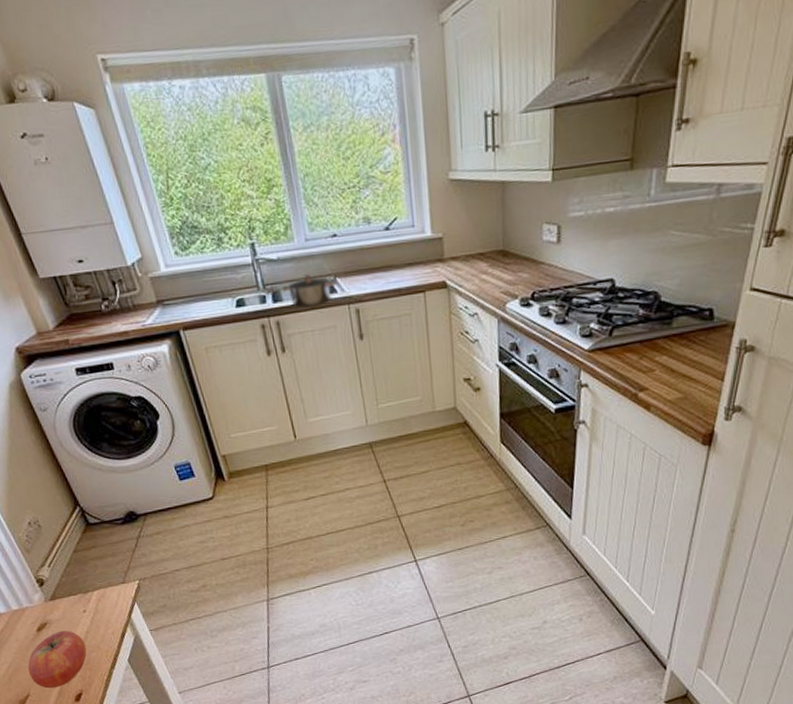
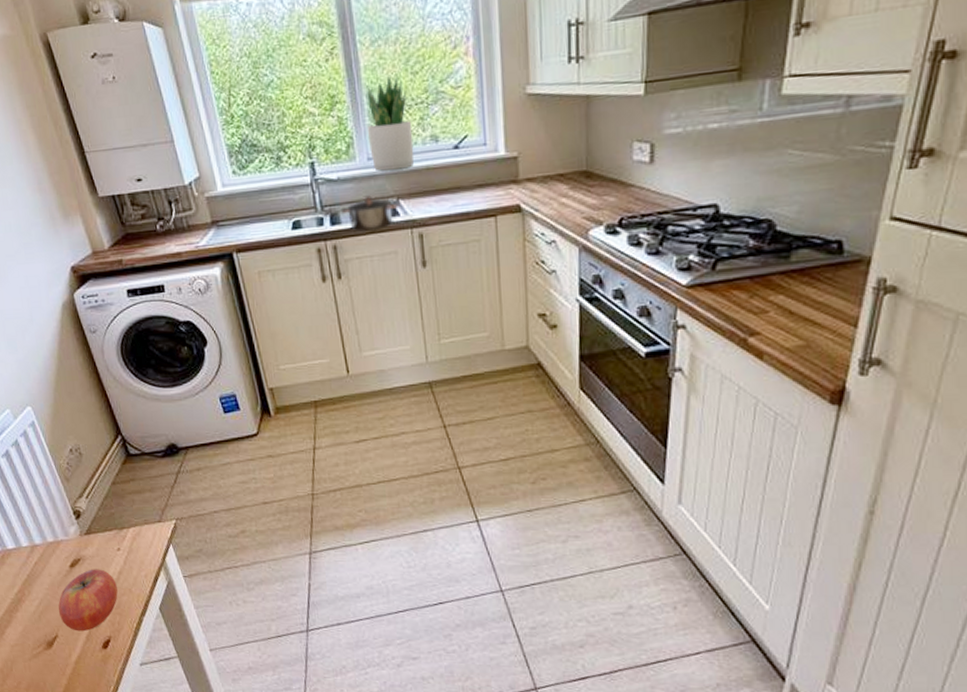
planter: none [301,161,349,252] -> present [366,76,414,171]

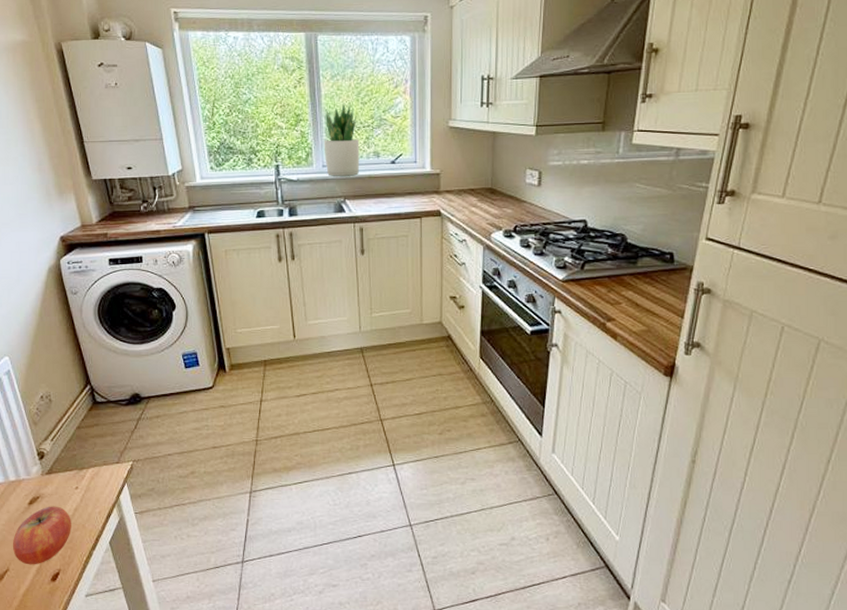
cooking pot: present [340,195,400,232] -> none [298,195,346,223]

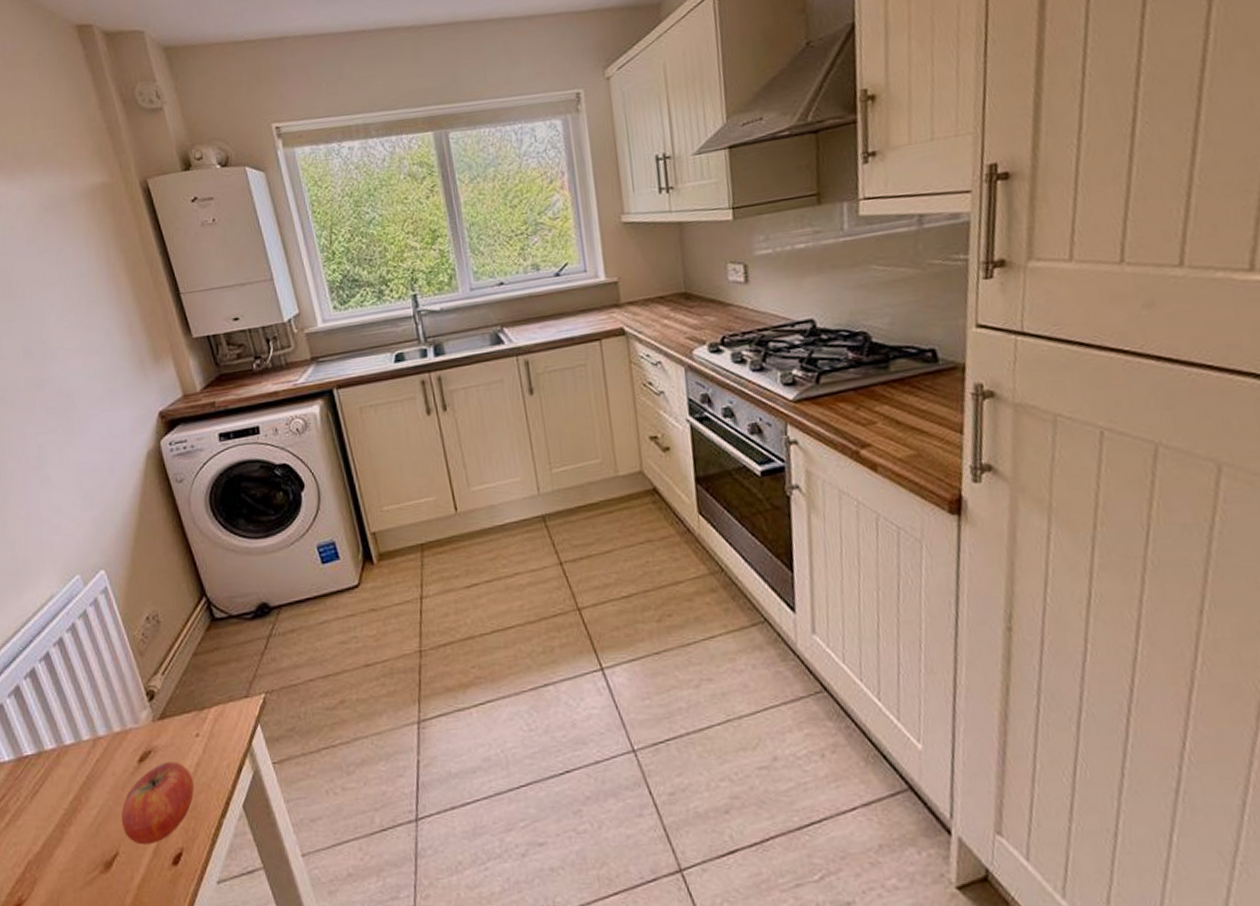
planter: present [325,104,360,176] -> none [467,210,517,301]

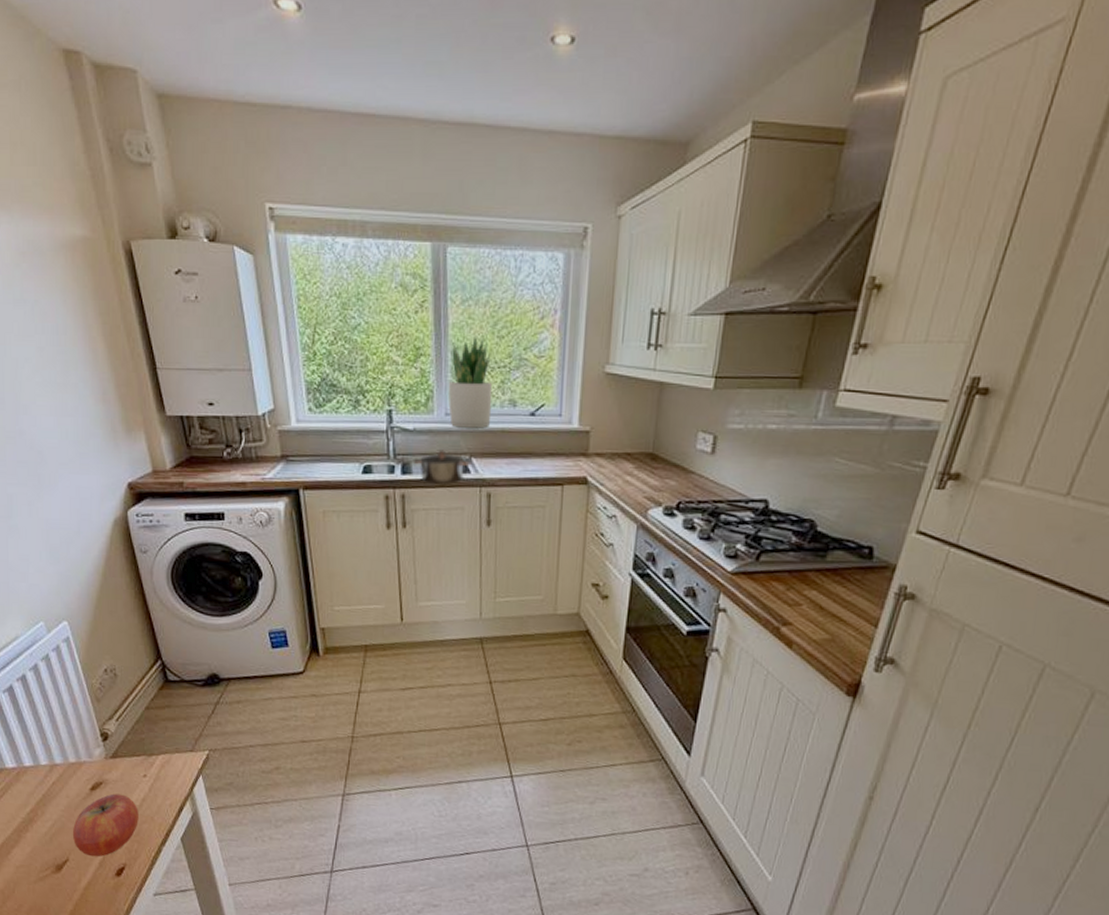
cooking pot: none [444,325,504,362] -> present [413,450,472,485]
planter: none [467,210,517,301] -> present [448,337,493,429]

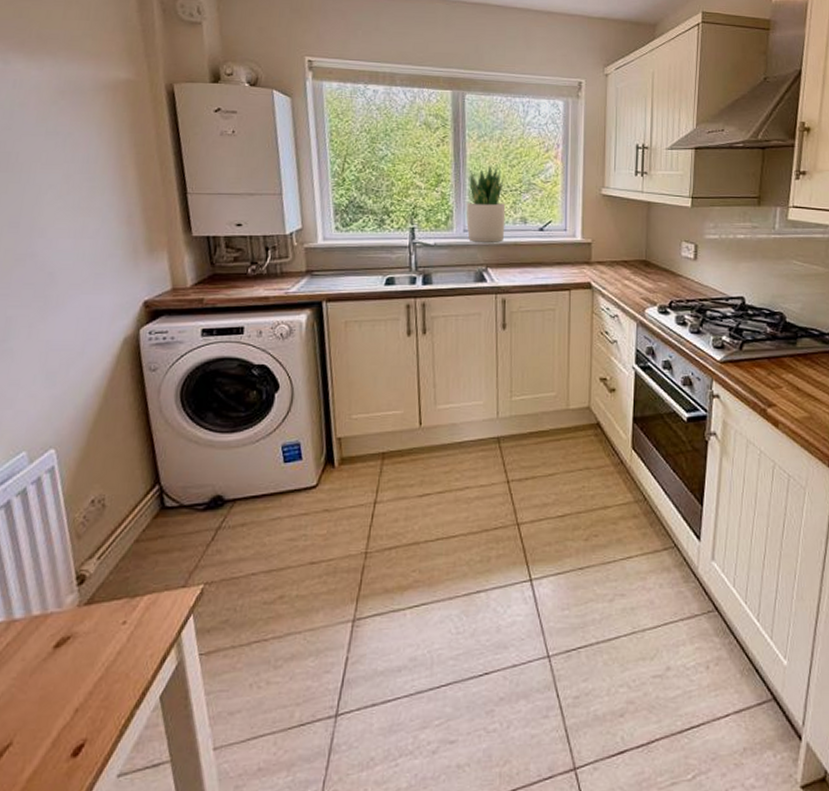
fruit: present [72,793,139,857] -> none [21,649,111,735]
cooking pot: present [413,450,472,485] -> none [433,262,488,293]

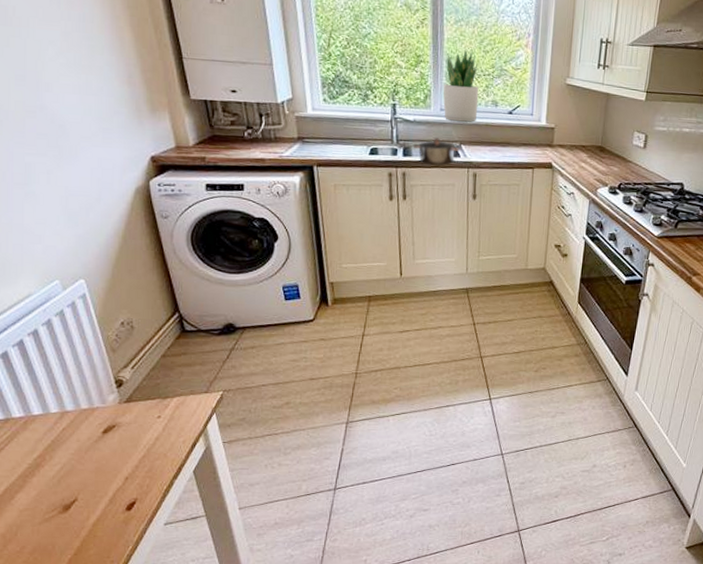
cooking pot: none [433,262,488,293] -> present [412,137,461,166]

